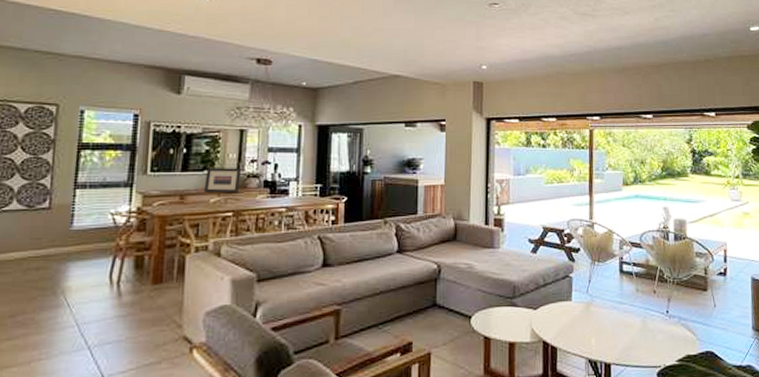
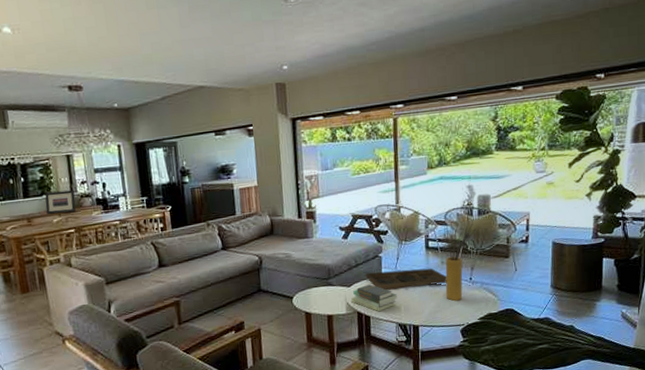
books: none [537,309,589,343] -> present [351,284,398,312]
decorative tray: none [553,294,642,318] -> present [365,268,447,291]
vase: none [637,241,672,337] -> present [442,218,476,301]

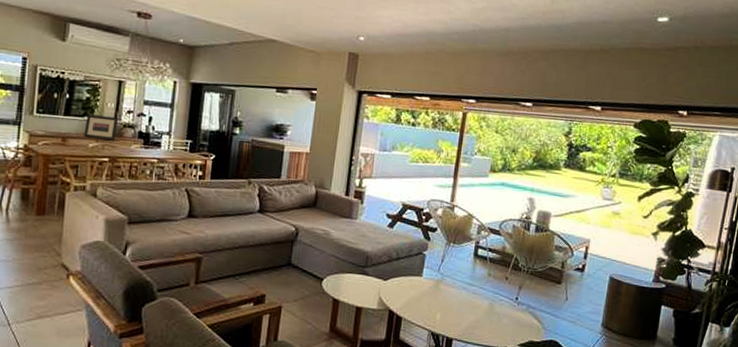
books: present [351,284,398,312] -> none [385,282,436,315]
decorative tray: present [365,268,447,291] -> none [404,269,492,298]
vase: present [442,218,476,301] -> none [487,229,530,321]

